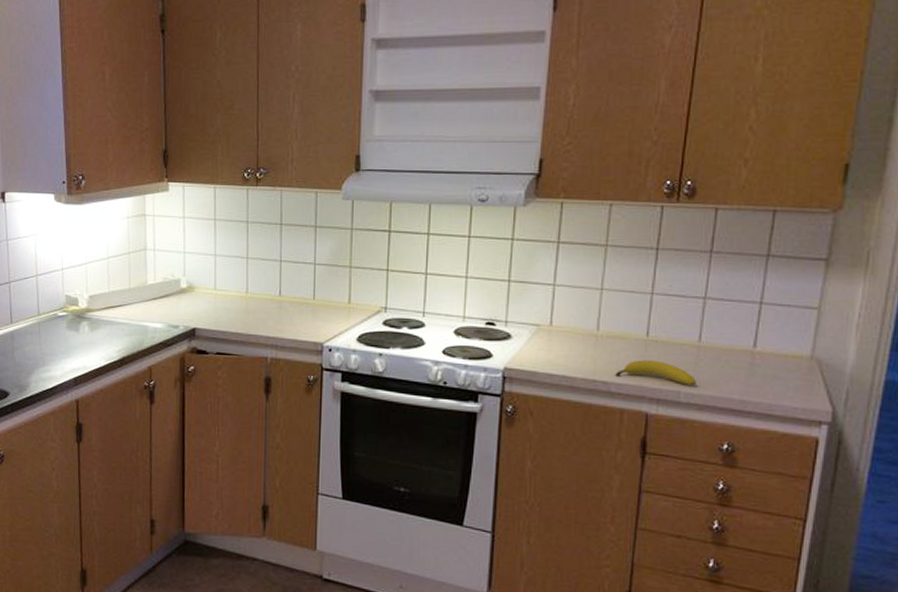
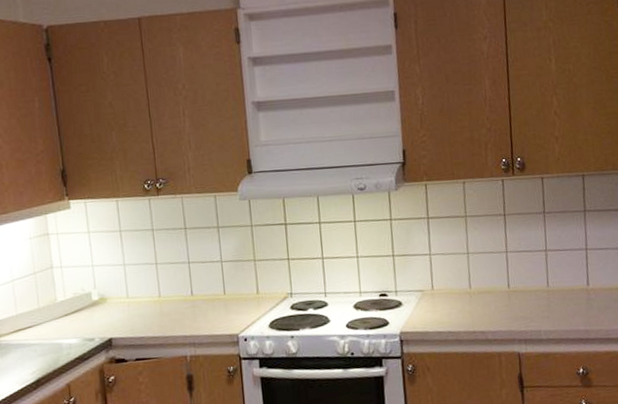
fruit: present [615,360,696,386] -> none [489,307,551,326]

